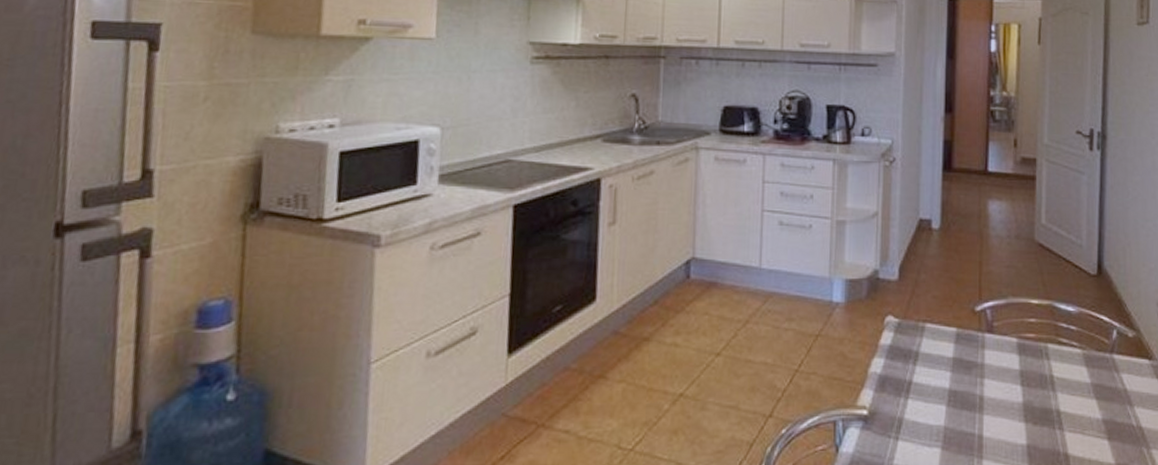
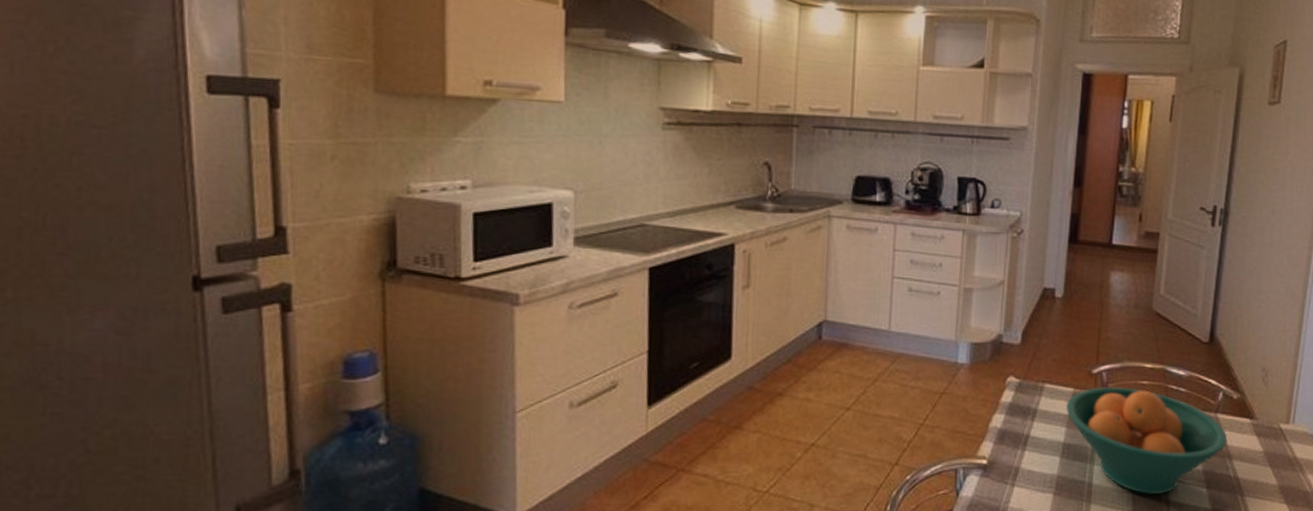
fruit bowl: none [949,326,1126,448] -> present [1065,387,1228,494]

